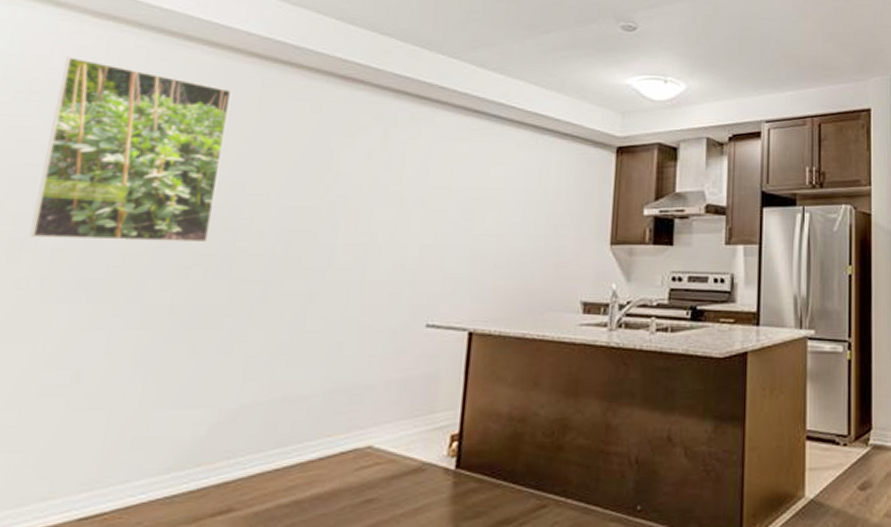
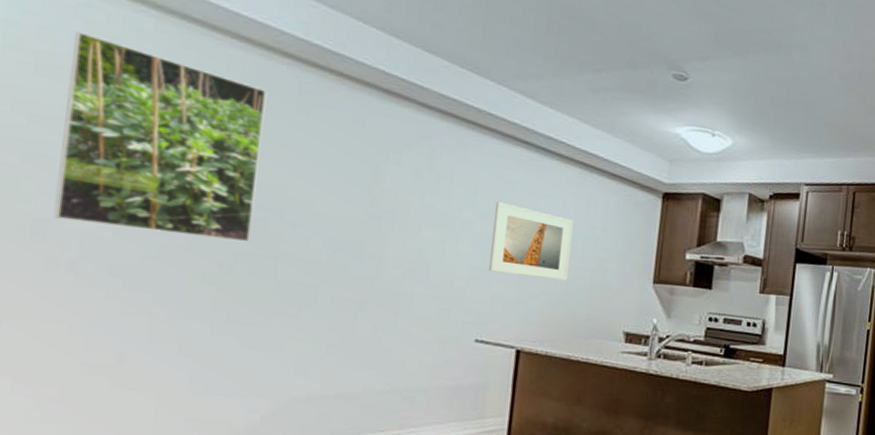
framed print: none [440,175,525,252] -> present [489,202,573,281]

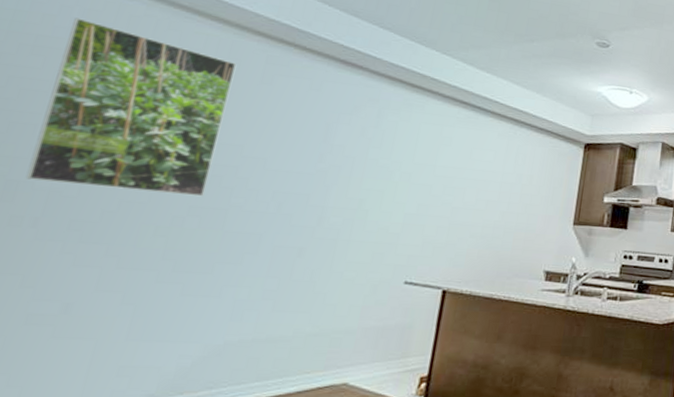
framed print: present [489,202,573,281] -> none [422,155,503,225]

